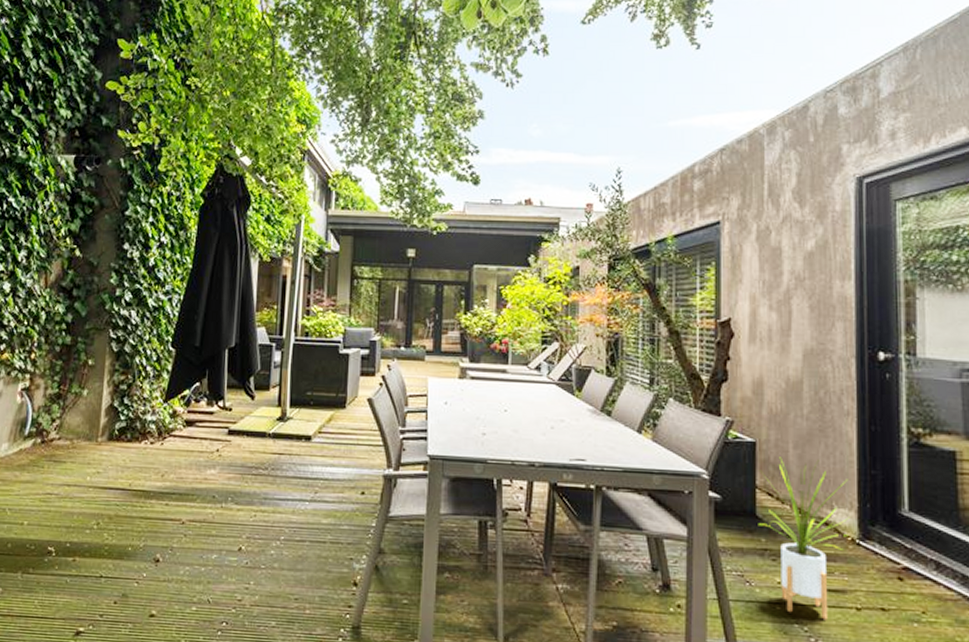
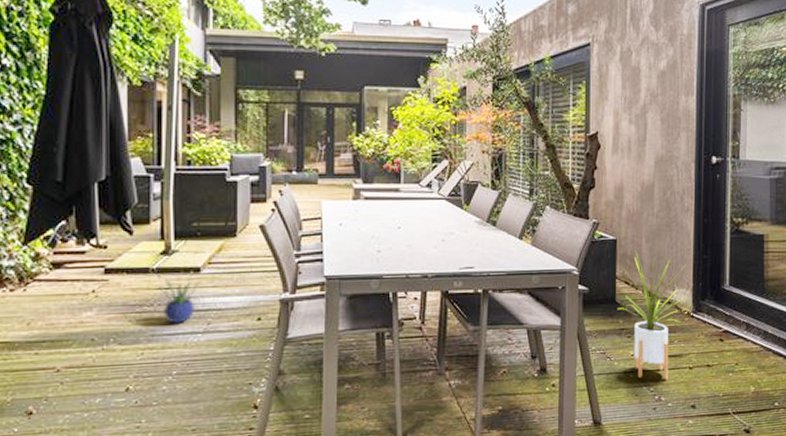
potted plant: none [274,442,311,490] -> present [159,275,200,324]

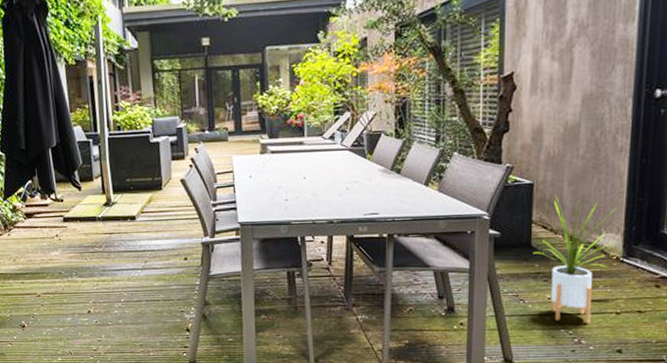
potted plant: present [159,275,200,324] -> none [104,222,136,262]

